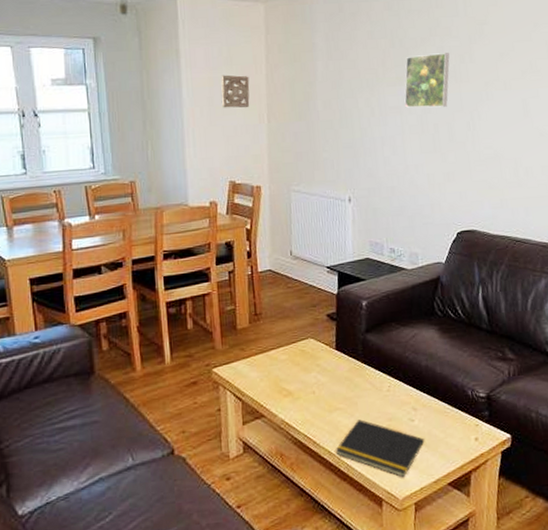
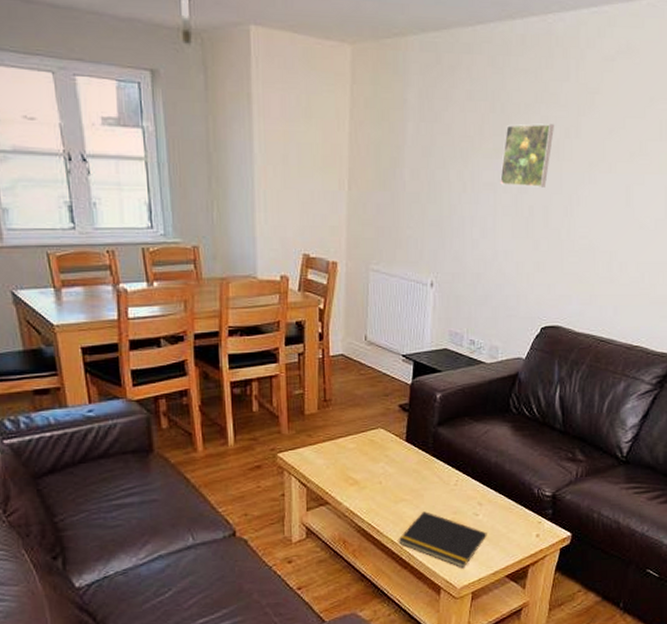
wall ornament: present [221,75,250,108] -> none [297,129,330,171]

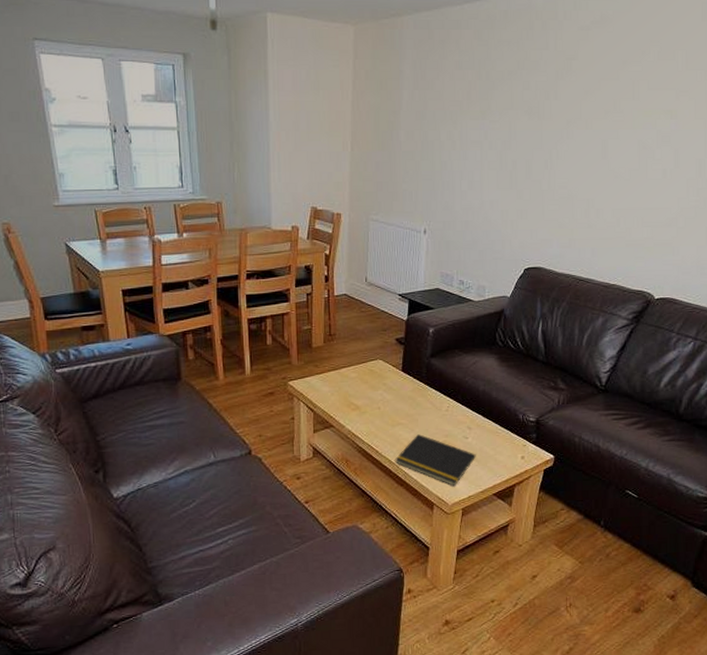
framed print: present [500,123,554,187] -> none [486,88,535,144]

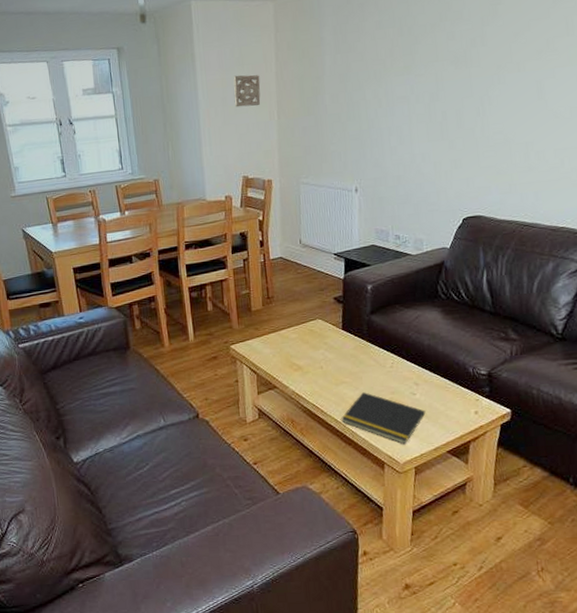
wall ornament: none [307,99,335,135] -> present [233,75,261,108]

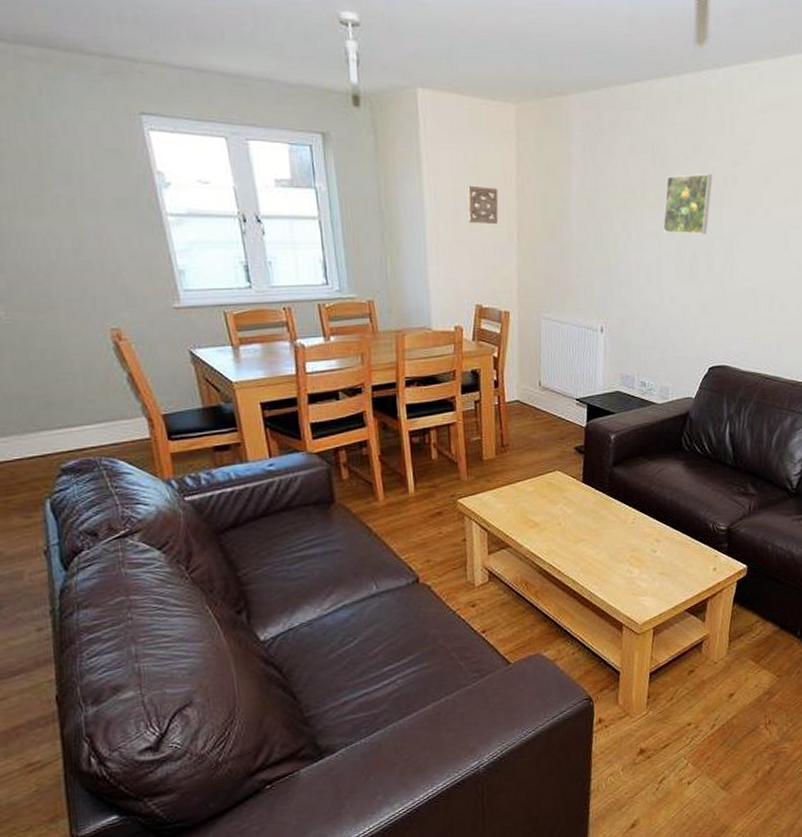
notepad: present [341,392,426,445] -> none [579,550,666,605]
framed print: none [412,37,460,97] -> present [663,174,713,234]

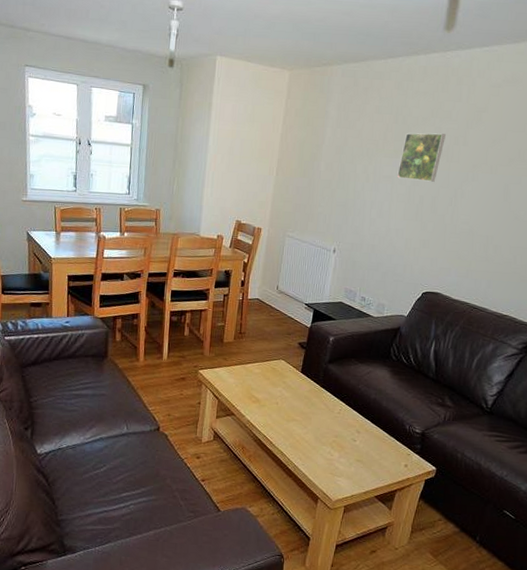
wall ornament: present [467,185,499,225] -> none [240,129,267,161]

